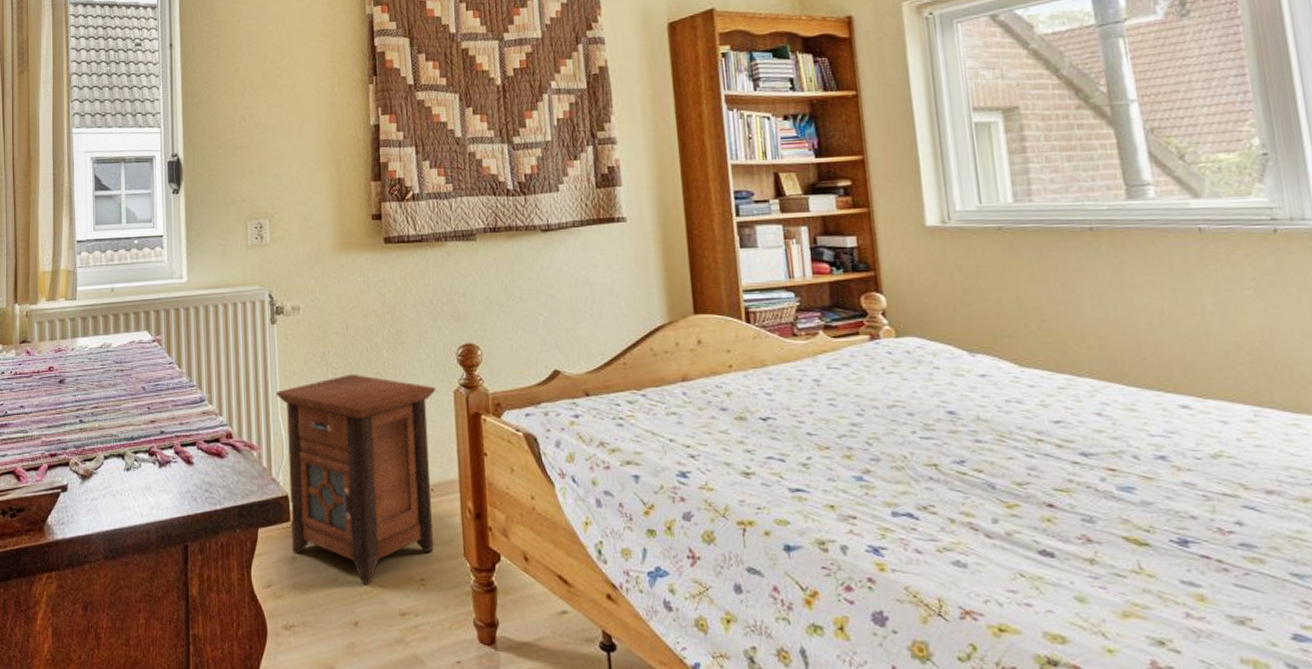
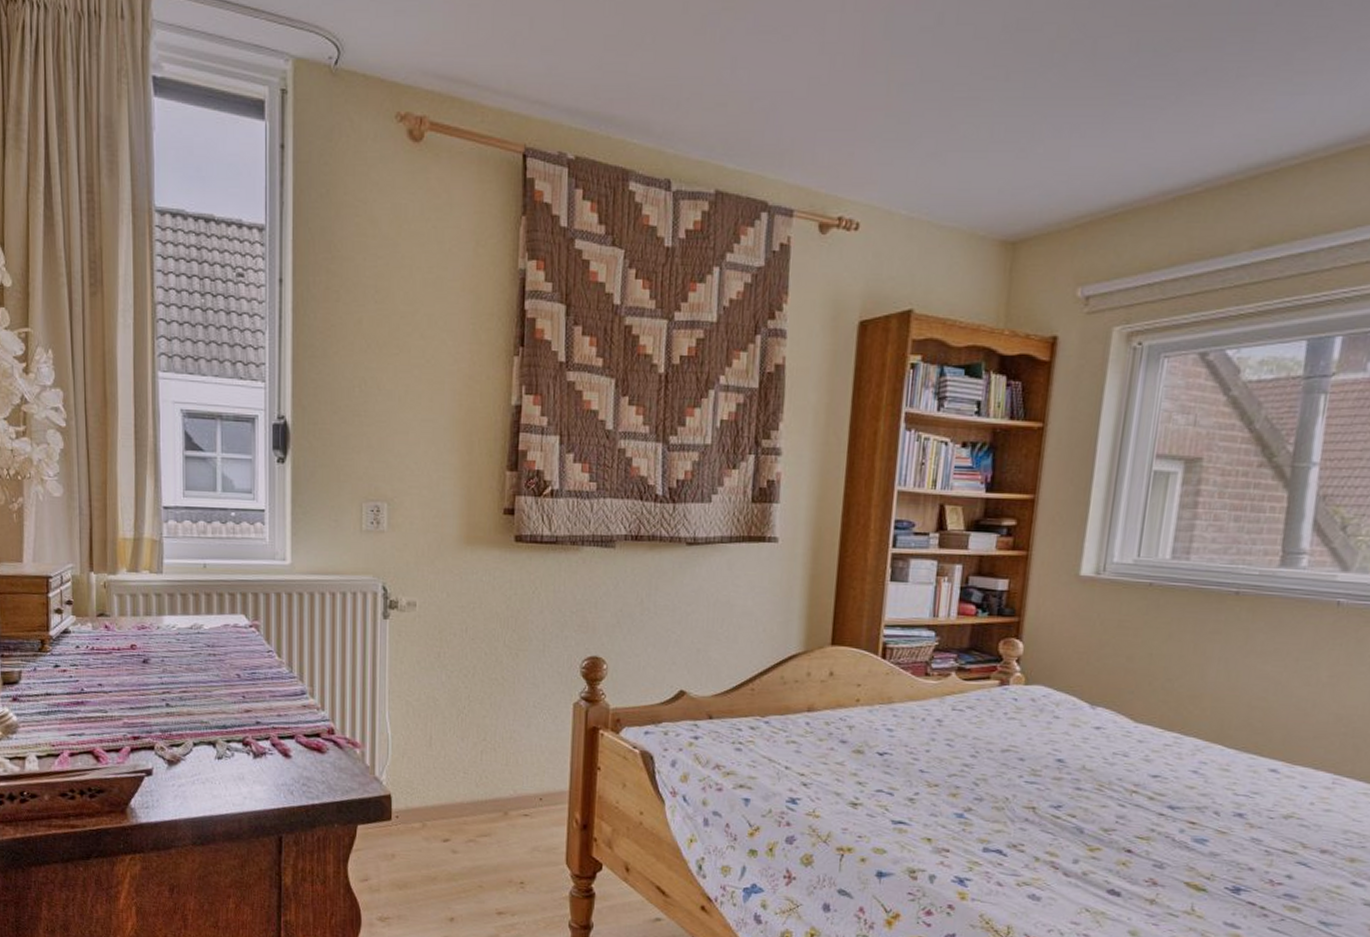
nightstand: present [276,373,437,584] -> none [384,677,556,884]

